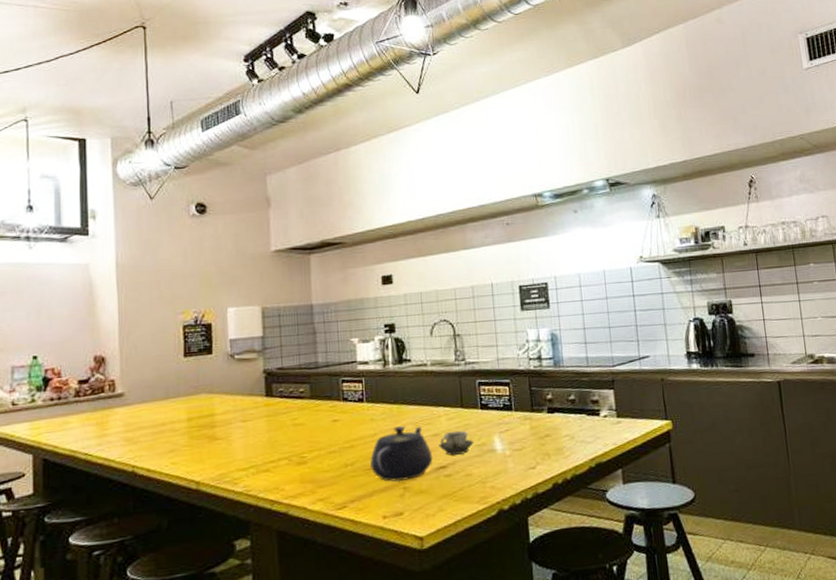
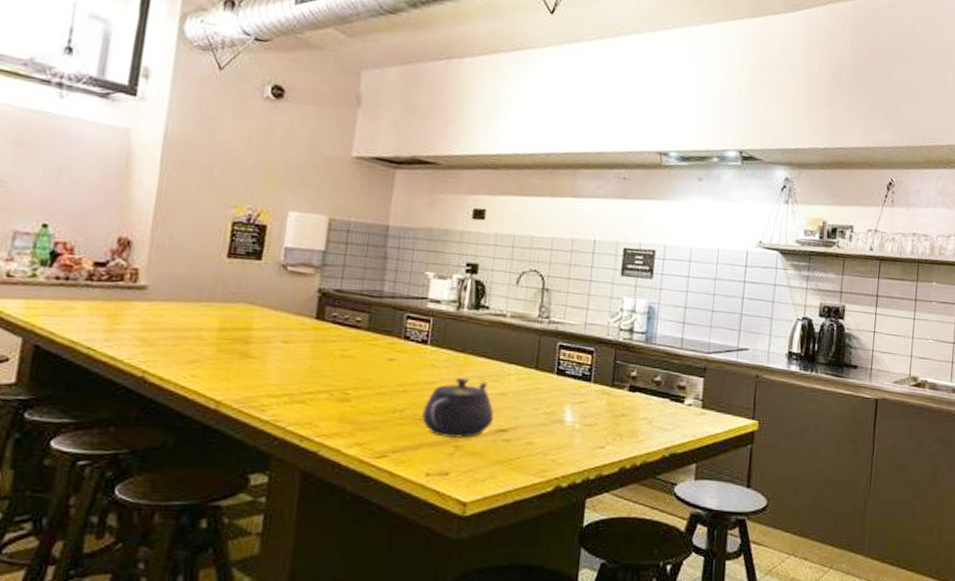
cup: present [439,430,474,455] -> none [502,393,542,420]

